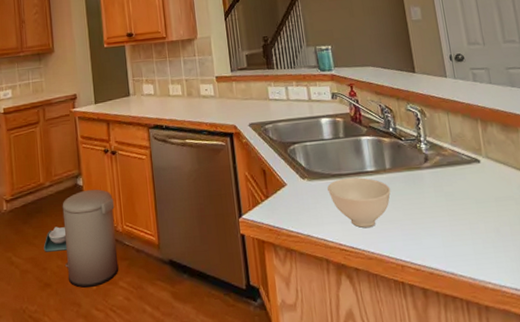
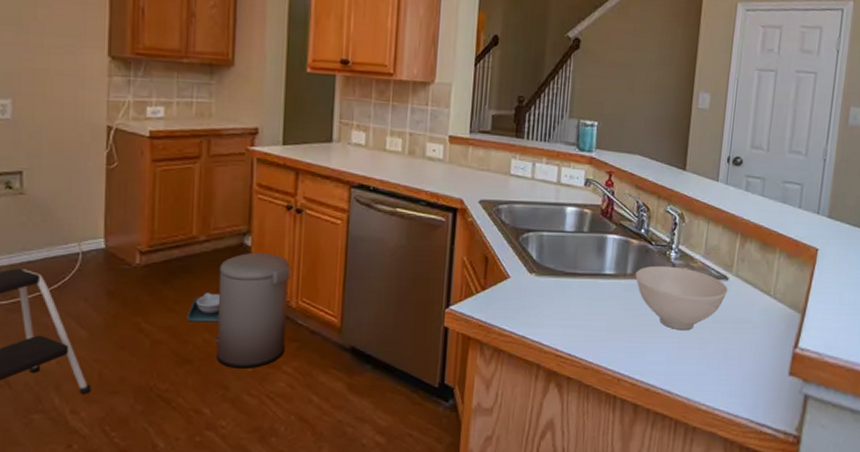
bowl: present [327,177,391,228] -> none [556,278,627,336]
bowl: none [393,156,483,214] -> present [635,265,728,331]

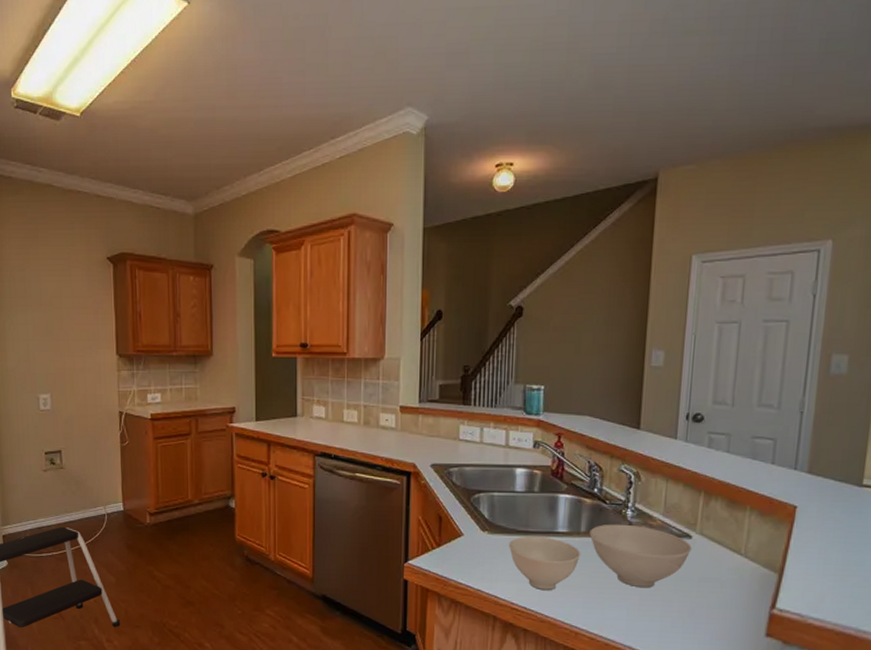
pet bowl: present [186,292,220,322] -> none [188,547,214,572]
pedal bin: present [213,252,291,368] -> none [209,513,268,611]
bowl: none [556,278,627,336] -> present [509,536,581,591]

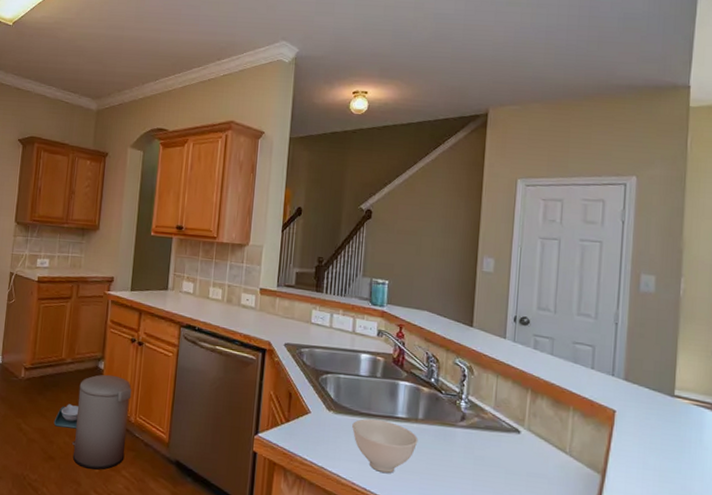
pet bowl: none [188,547,214,572] -> present [53,404,78,429]
pedal bin: none [209,513,268,611] -> present [71,374,132,470]
bowl: present [589,524,692,588] -> none [426,413,520,479]

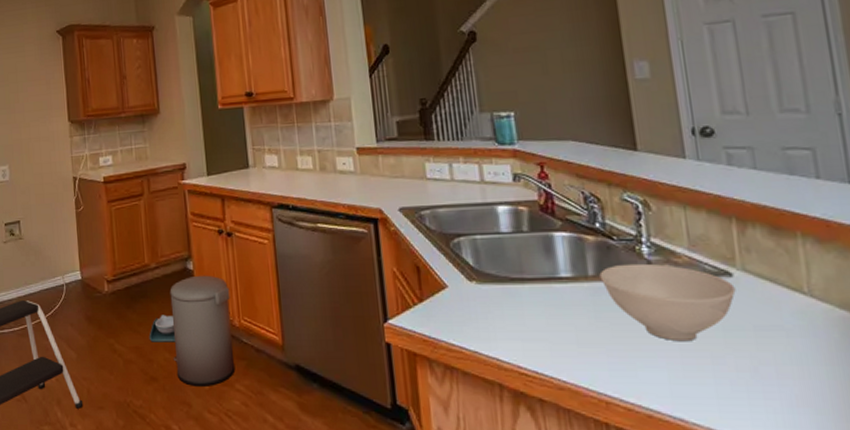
bowl: present [352,418,418,474] -> none [503,283,595,350]
bowl: none [426,413,520,479] -> present [599,263,736,342]

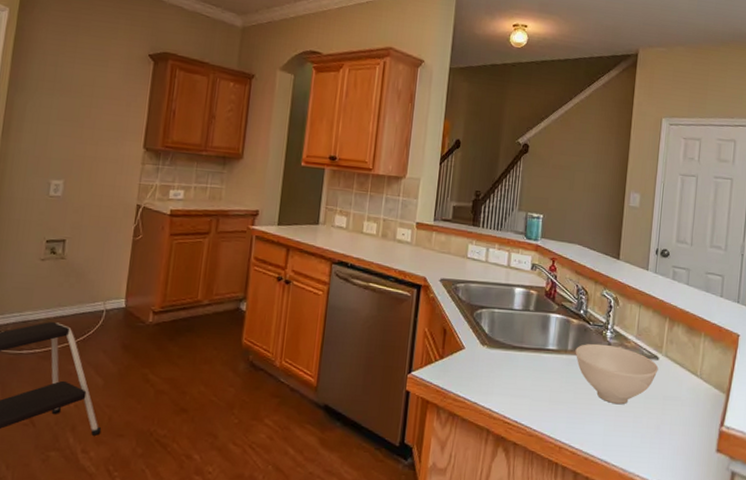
pet bowl: present [149,315,176,342] -> none [186,350,216,377]
pedal bin: present [169,275,236,386] -> none [207,316,277,420]

